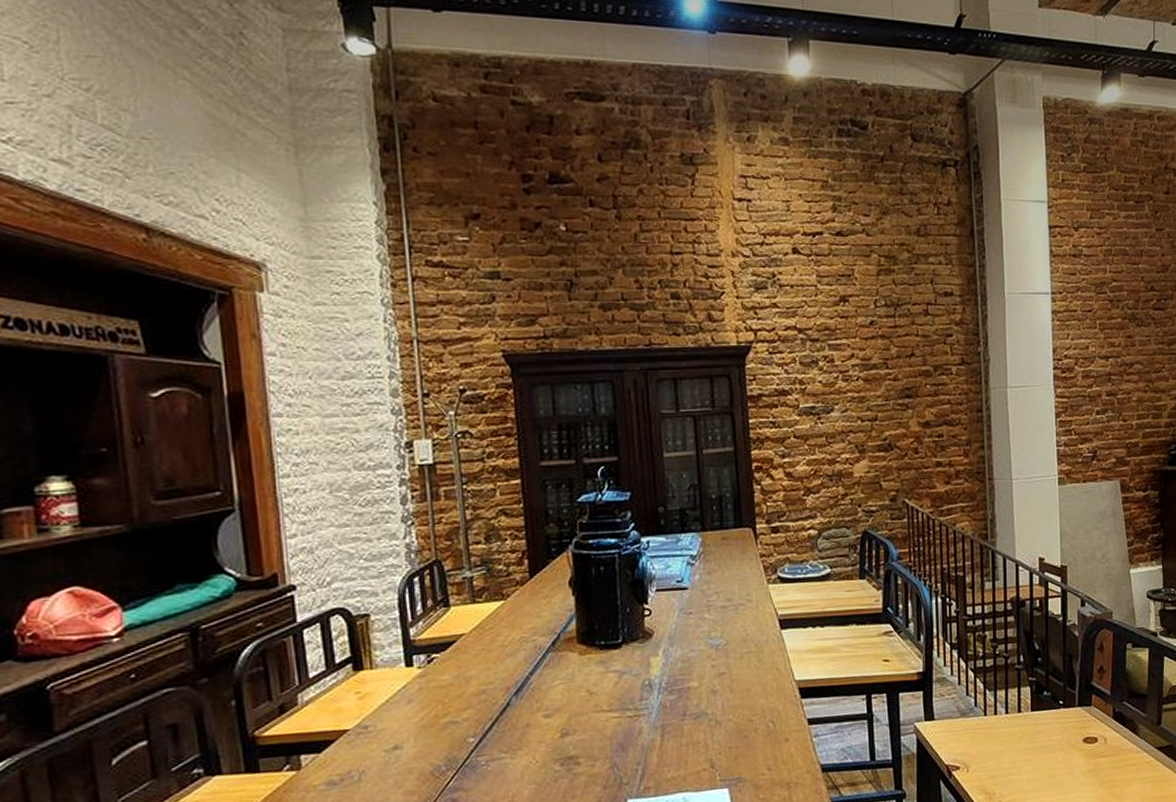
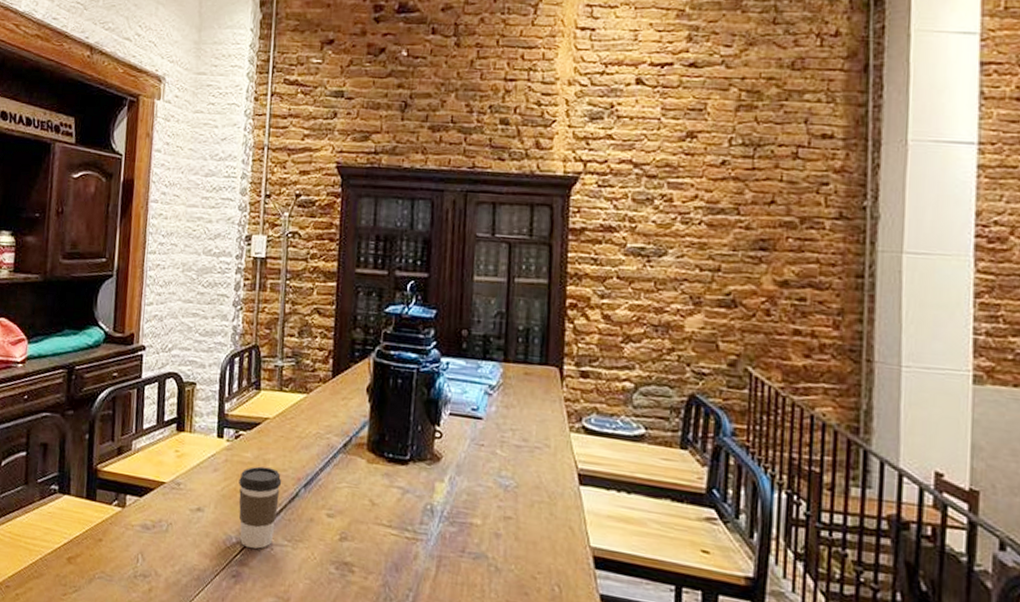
coffee cup: none [439,684,490,771] -> present [238,466,282,549]

